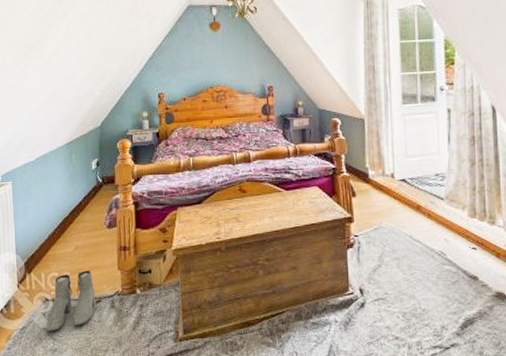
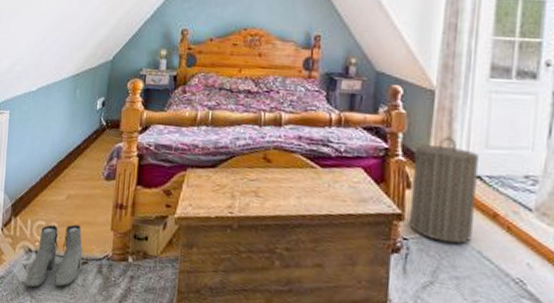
laundry hamper: none [354,153,404,234] -> present [410,137,479,244]

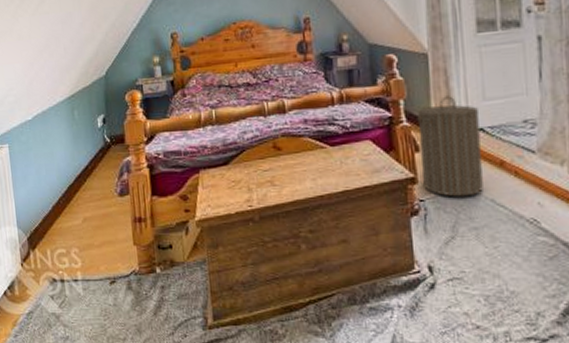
boots: present [25,224,83,288] -> none [55,246,110,317]

